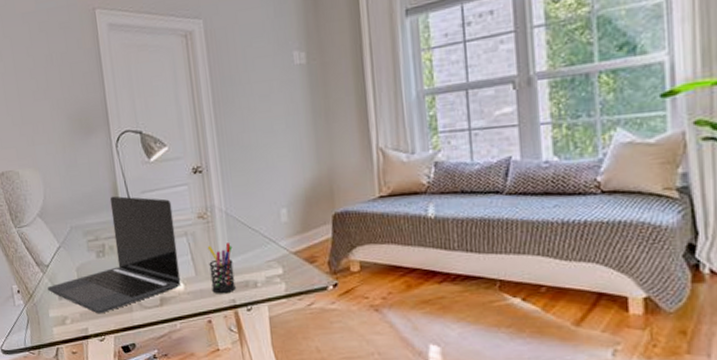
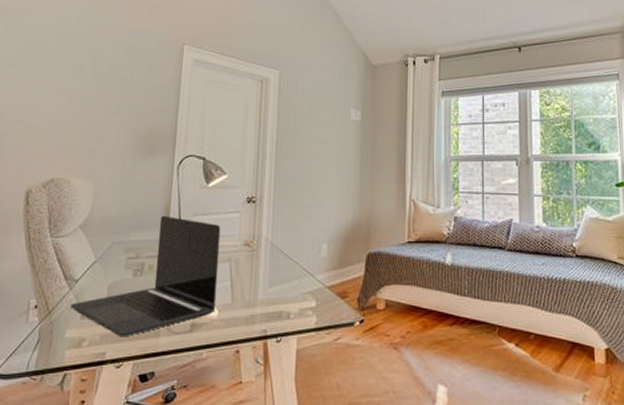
pen holder: present [207,243,236,294] -> none [245,272,272,323]

